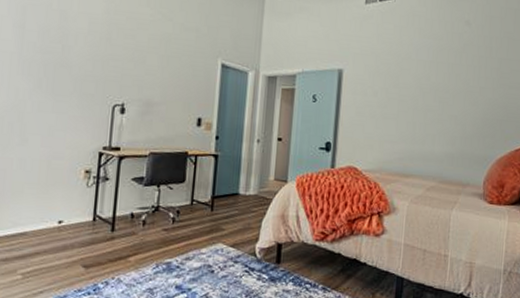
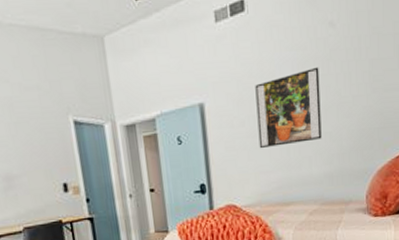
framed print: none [388,56,452,121] -> present [255,67,322,149]

